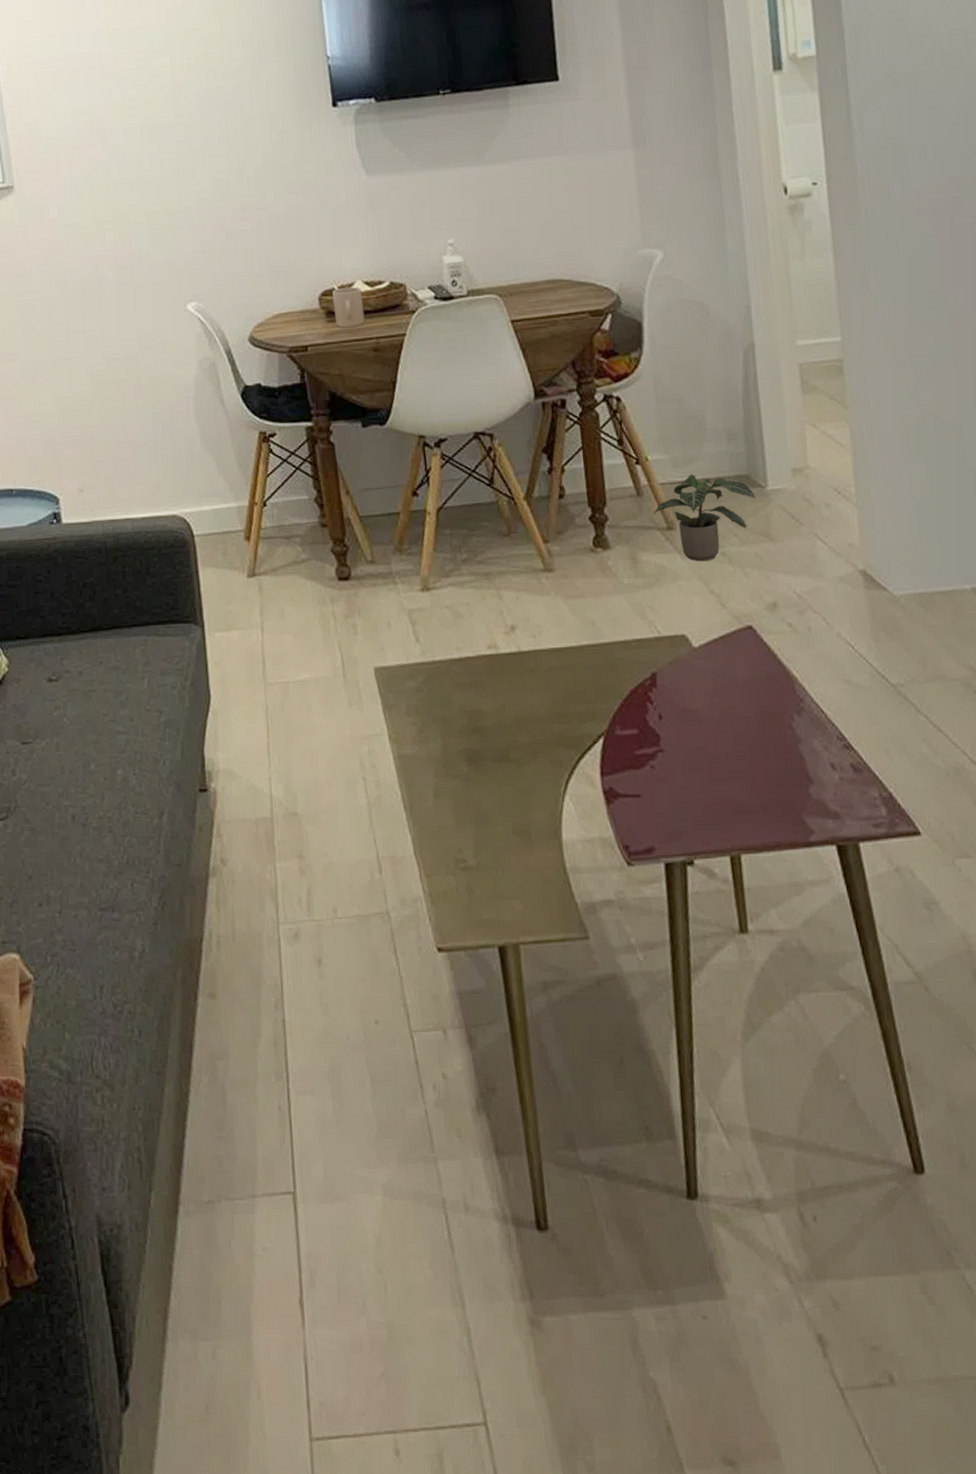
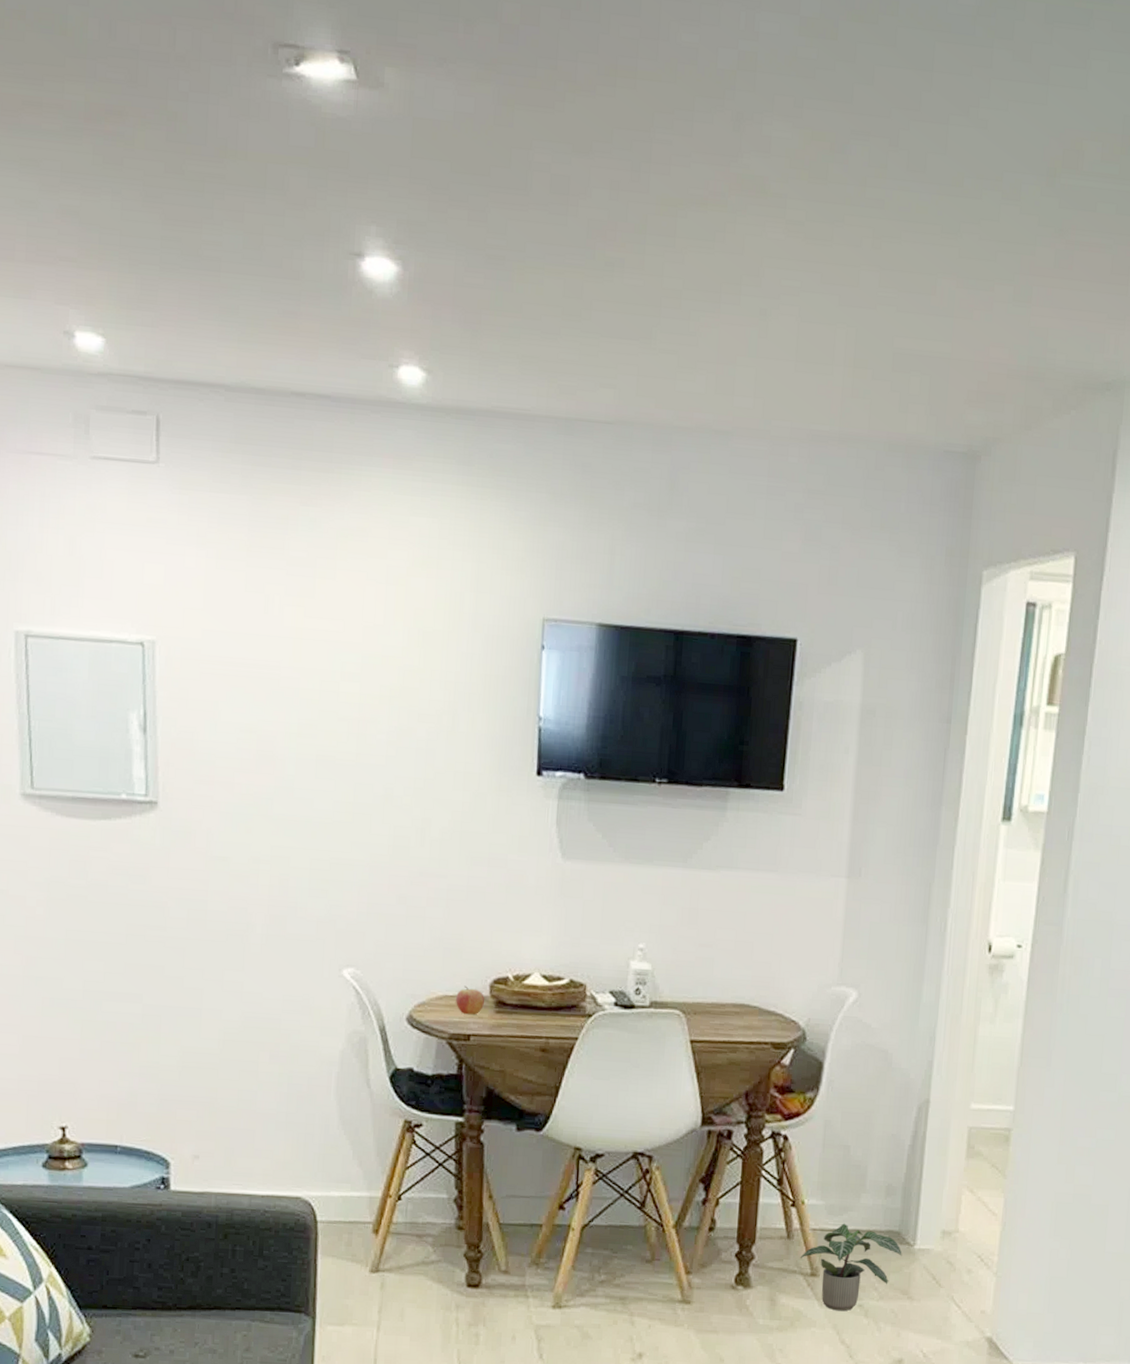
fruit: none [290,302,316,328] -> present [456,985,485,1015]
cup: present [332,286,365,328] -> none [504,977,538,1023]

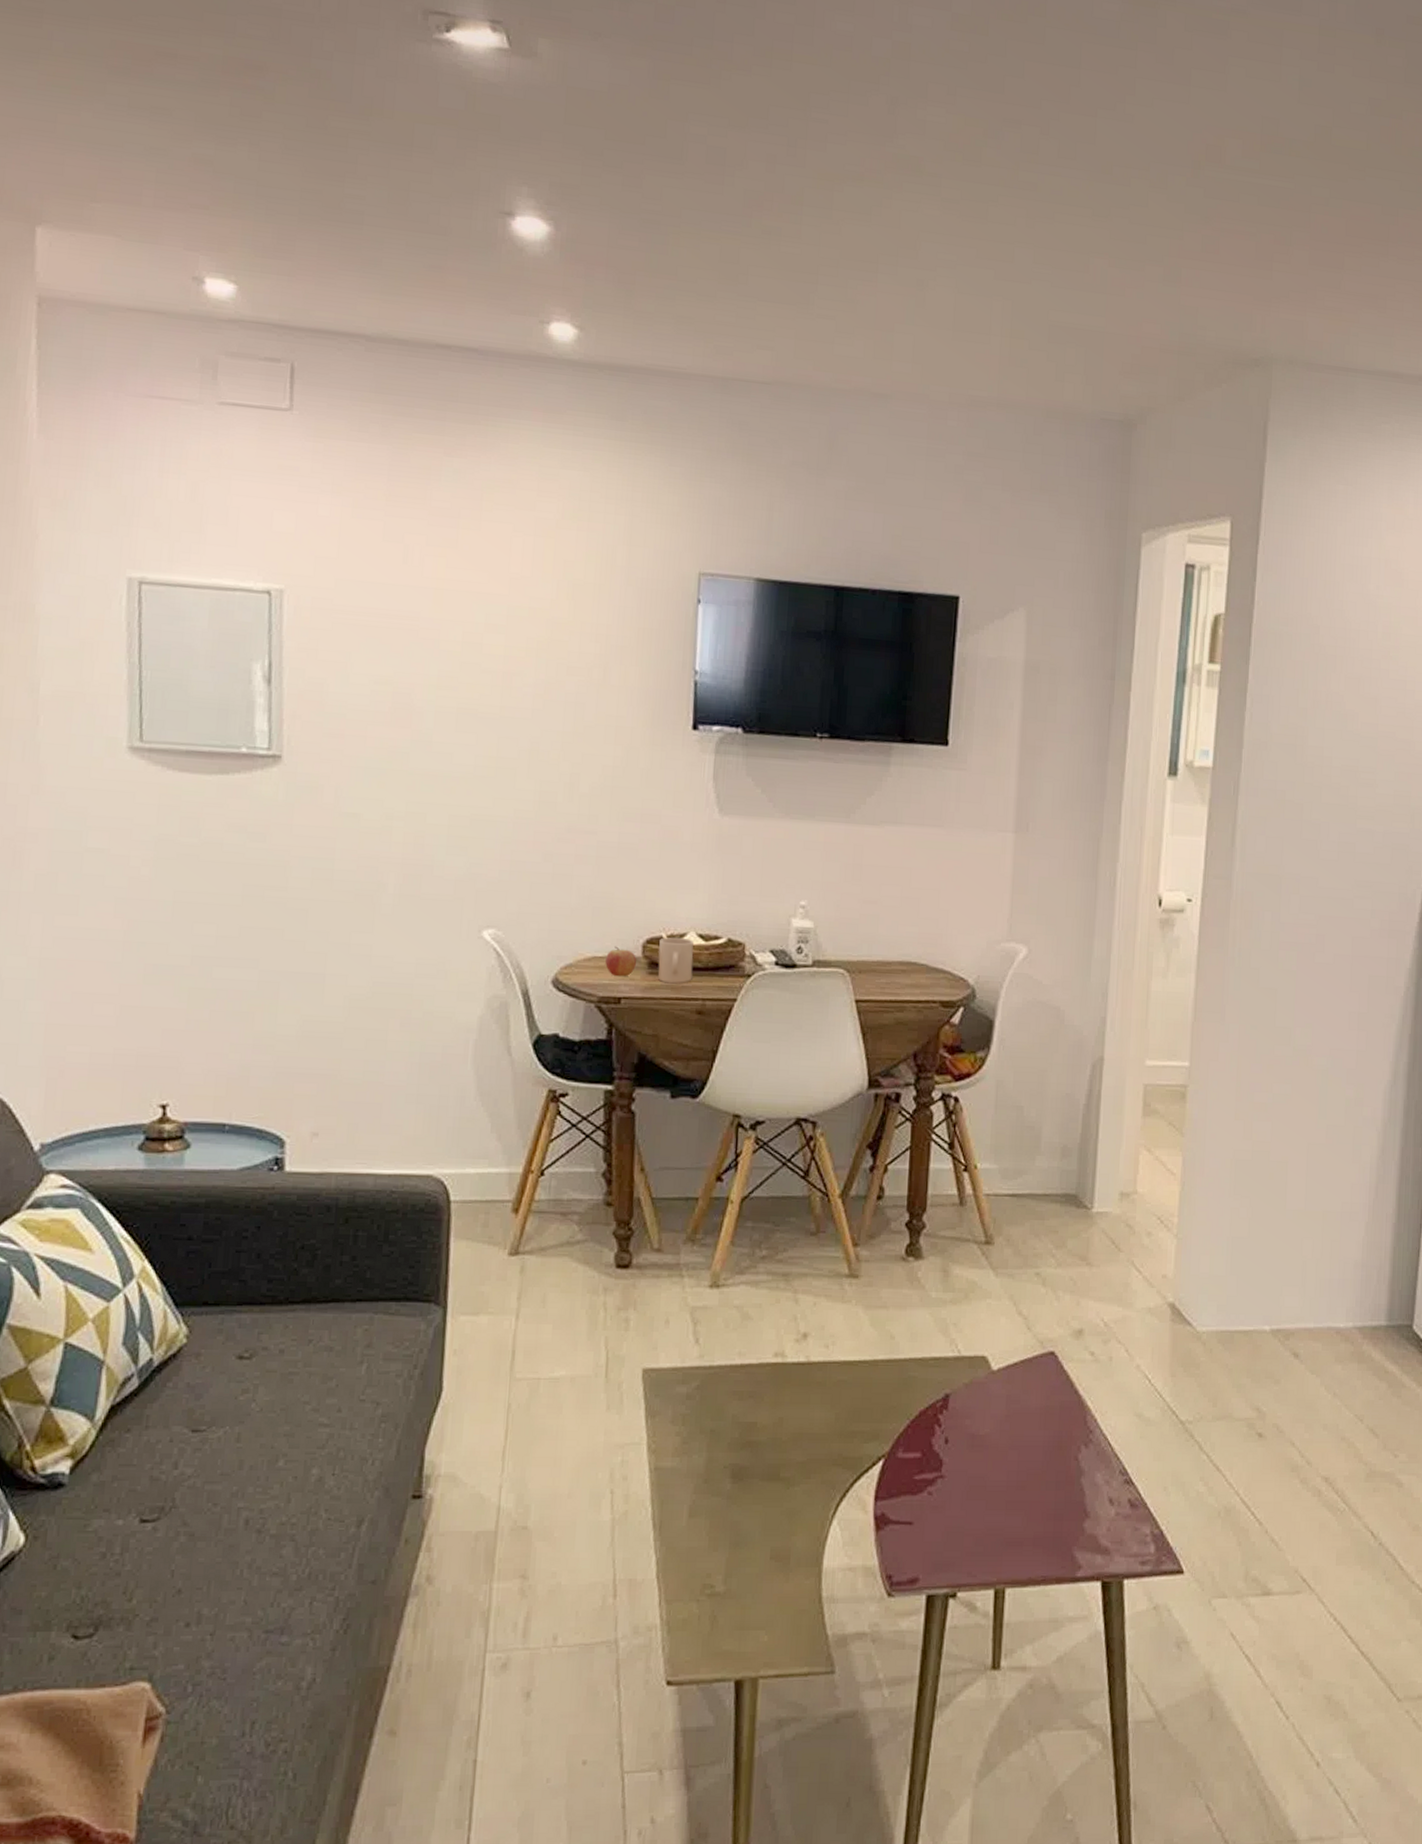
cup: none [504,977,538,1023] -> present [657,937,694,984]
potted plant: present [800,1223,902,1312] -> none [973,1187,1080,1281]

